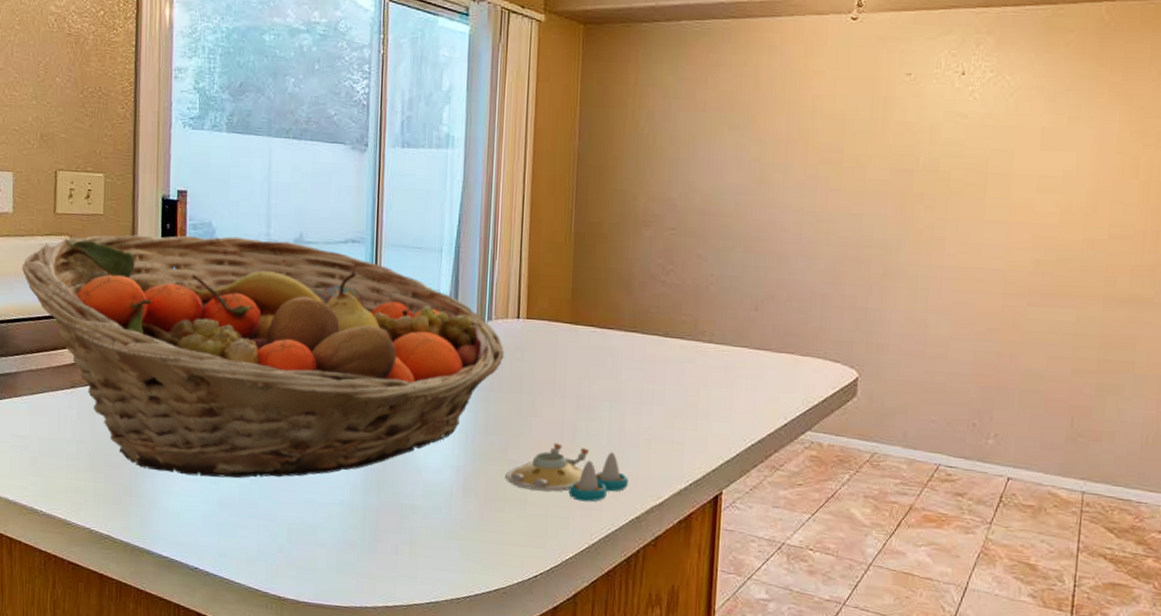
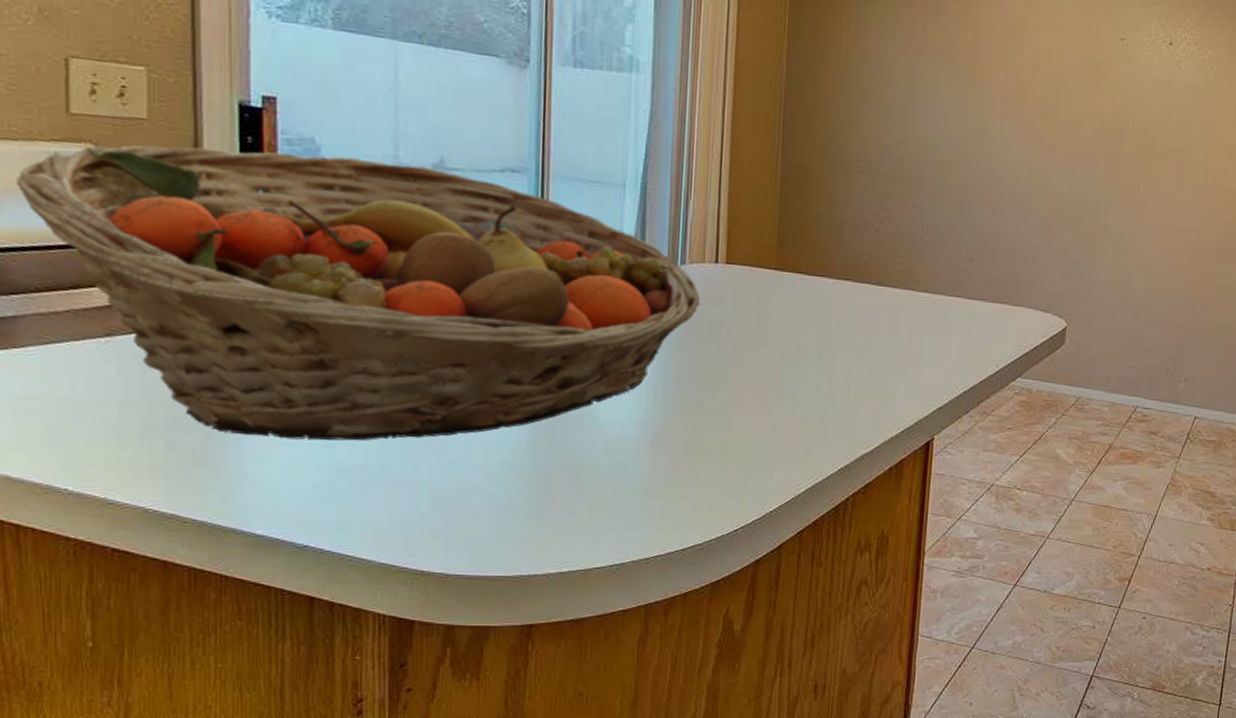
salt and pepper shaker set: present [506,443,628,502] -> none [702,393,838,453]

